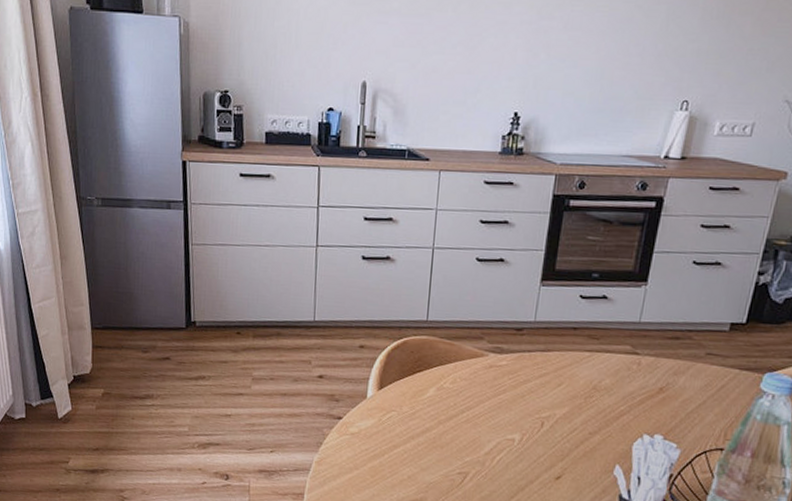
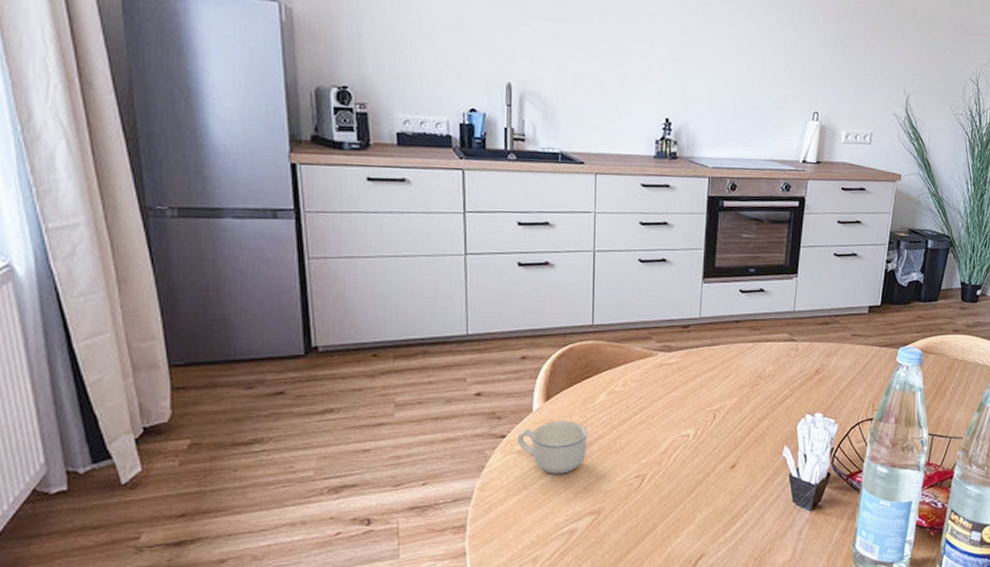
cup: none [351,409,416,461] -> present [517,421,588,474]

